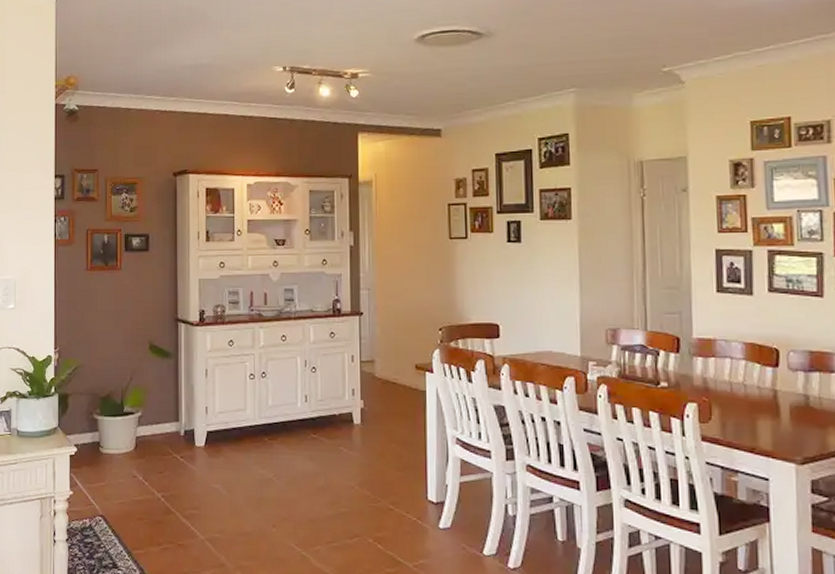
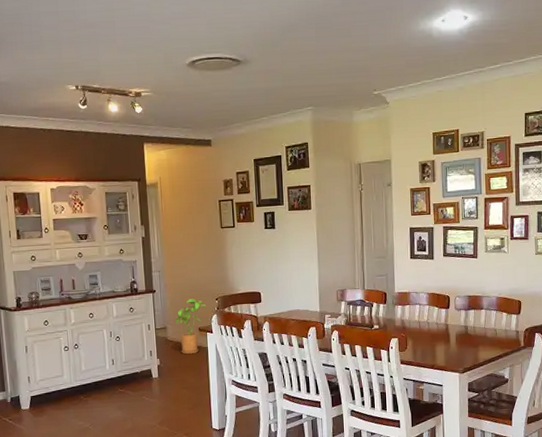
house plant: none [386,326,426,399] -> present [175,298,206,355]

